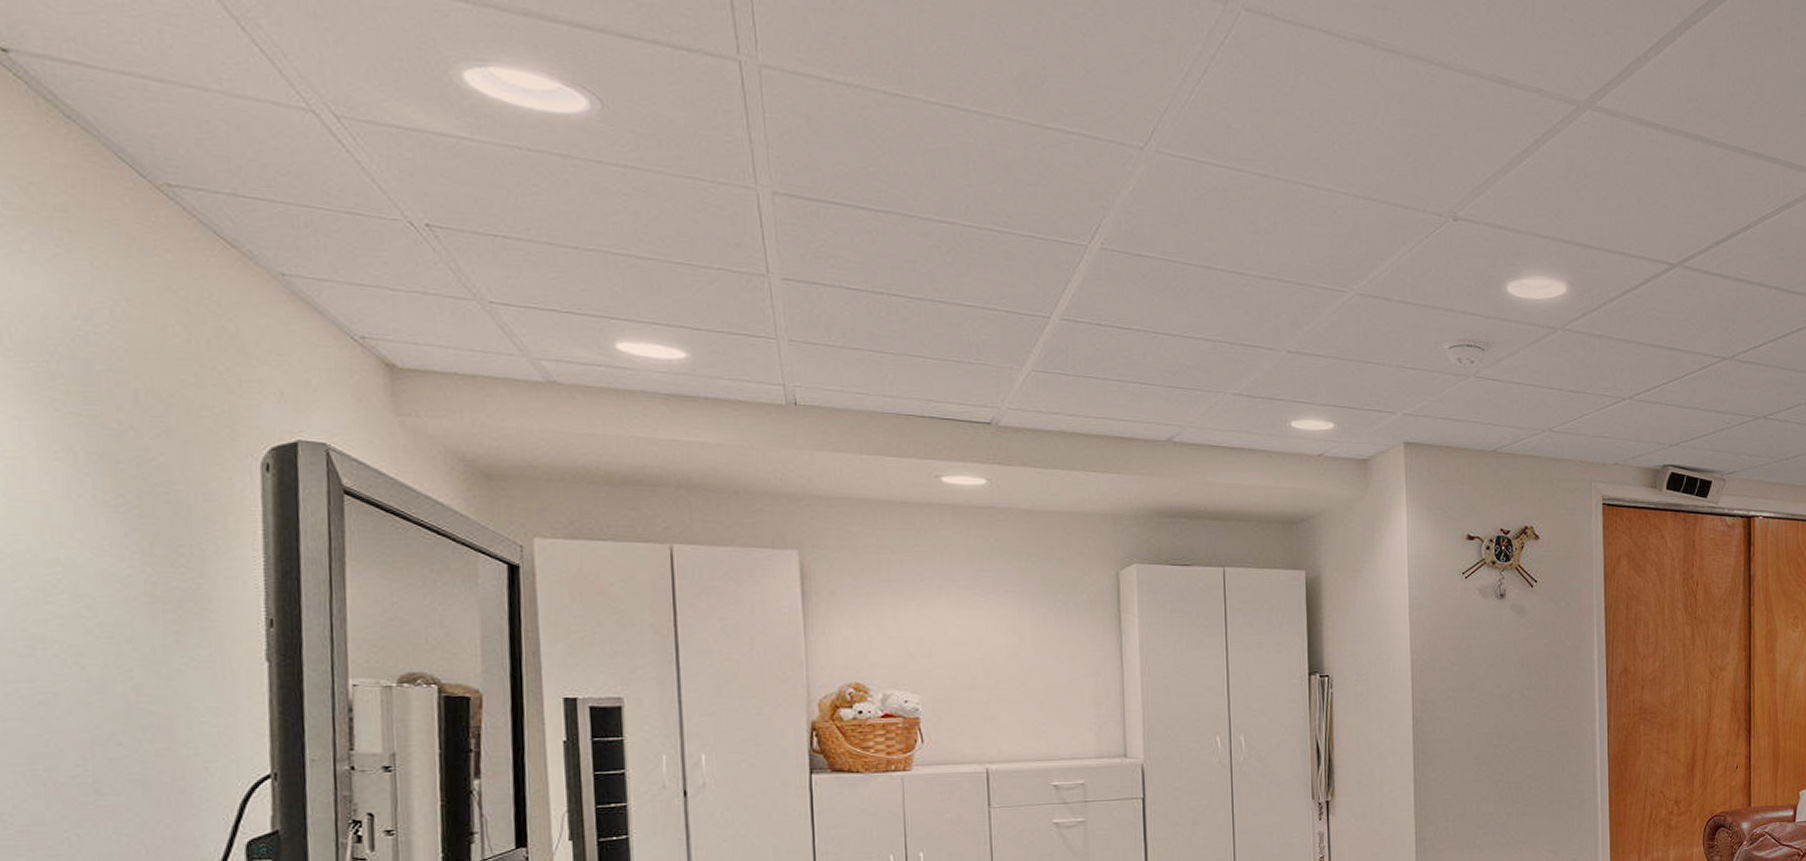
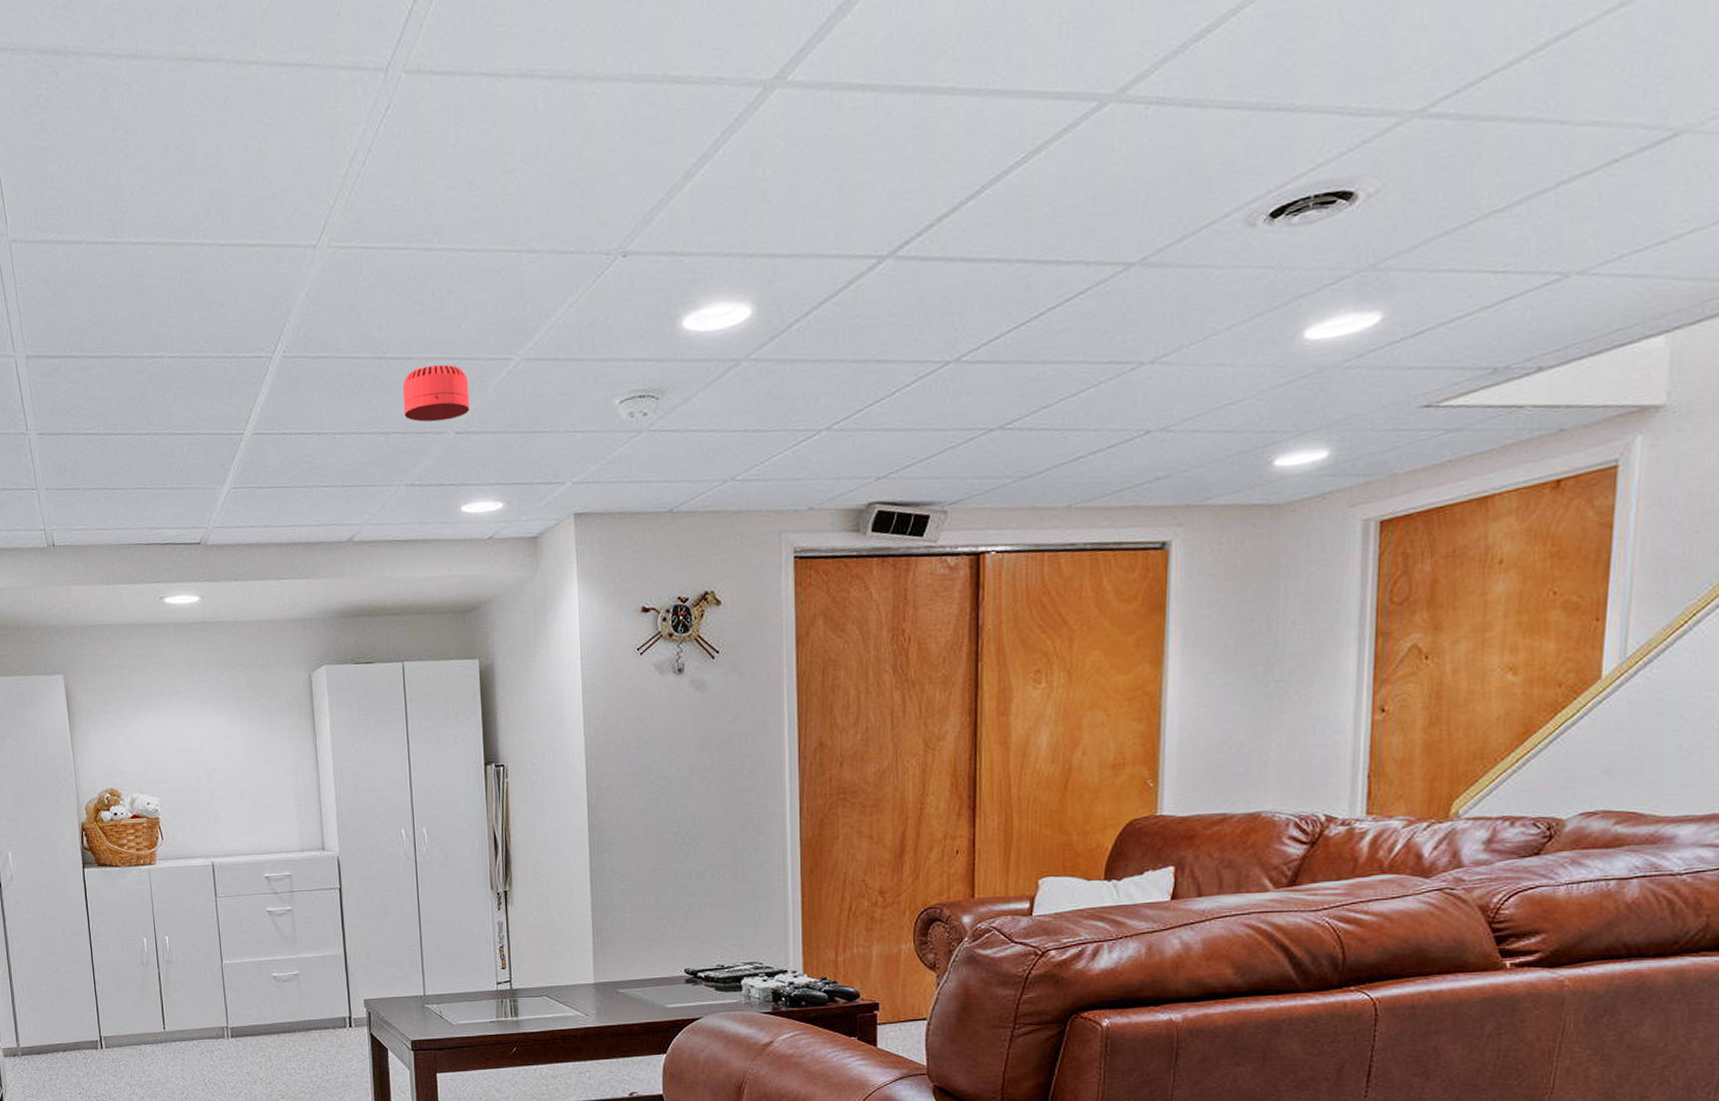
smoke detector: none [1232,284,1303,338] -> present [402,364,470,422]

